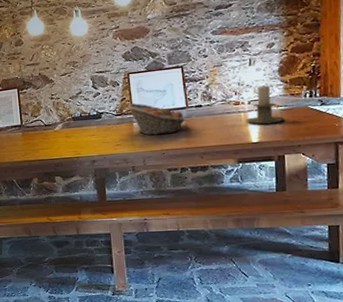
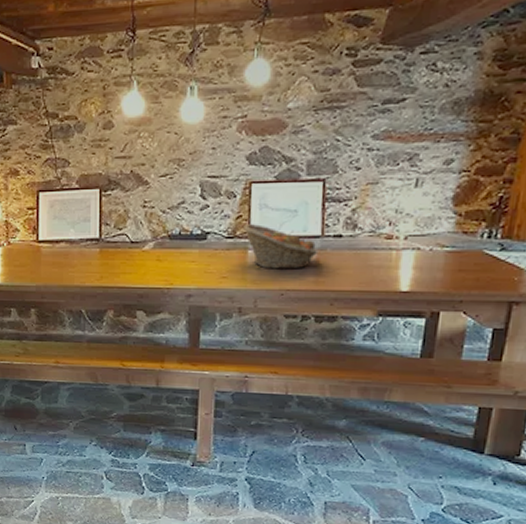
candle holder: present [245,85,285,125] -> none [397,217,450,269]

